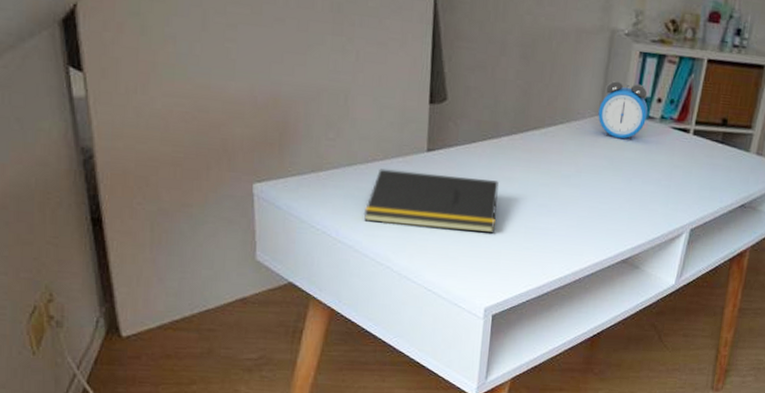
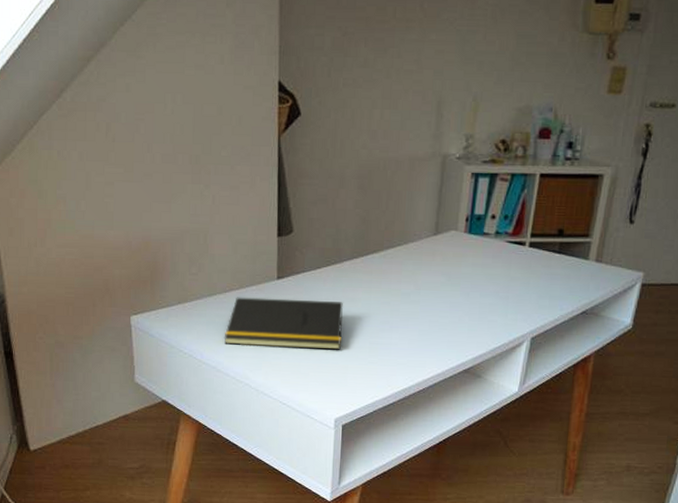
alarm clock: present [598,81,648,140] -> none [434,202,483,256]

